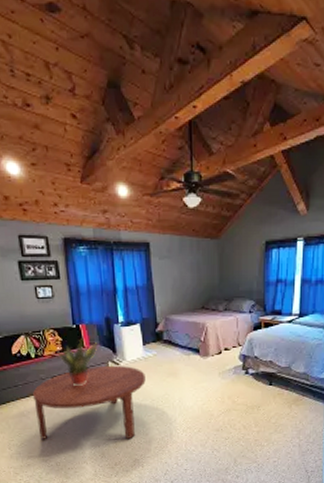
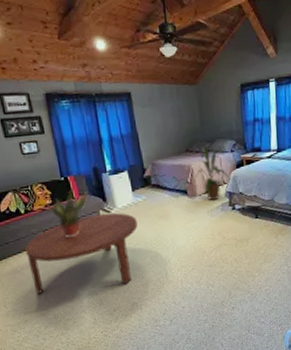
house plant: none [209,304,246,363] -> present [195,145,231,201]

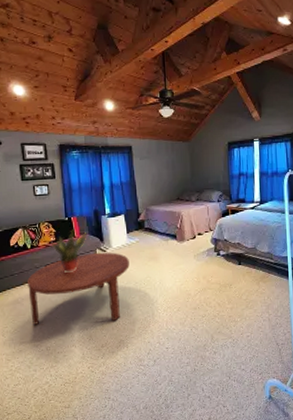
house plant: present [195,145,231,201] -> none [184,195,217,246]

